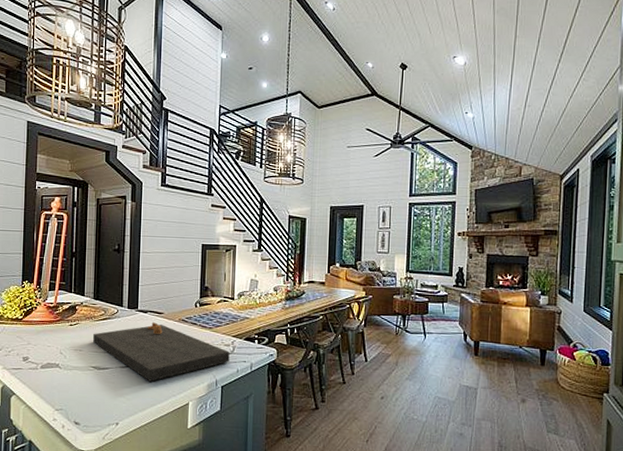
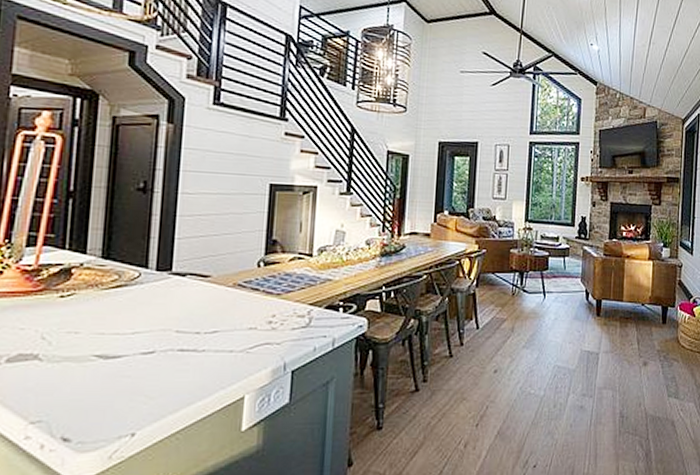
cutting board: present [93,322,230,382] -> none [98,288,305,371]

